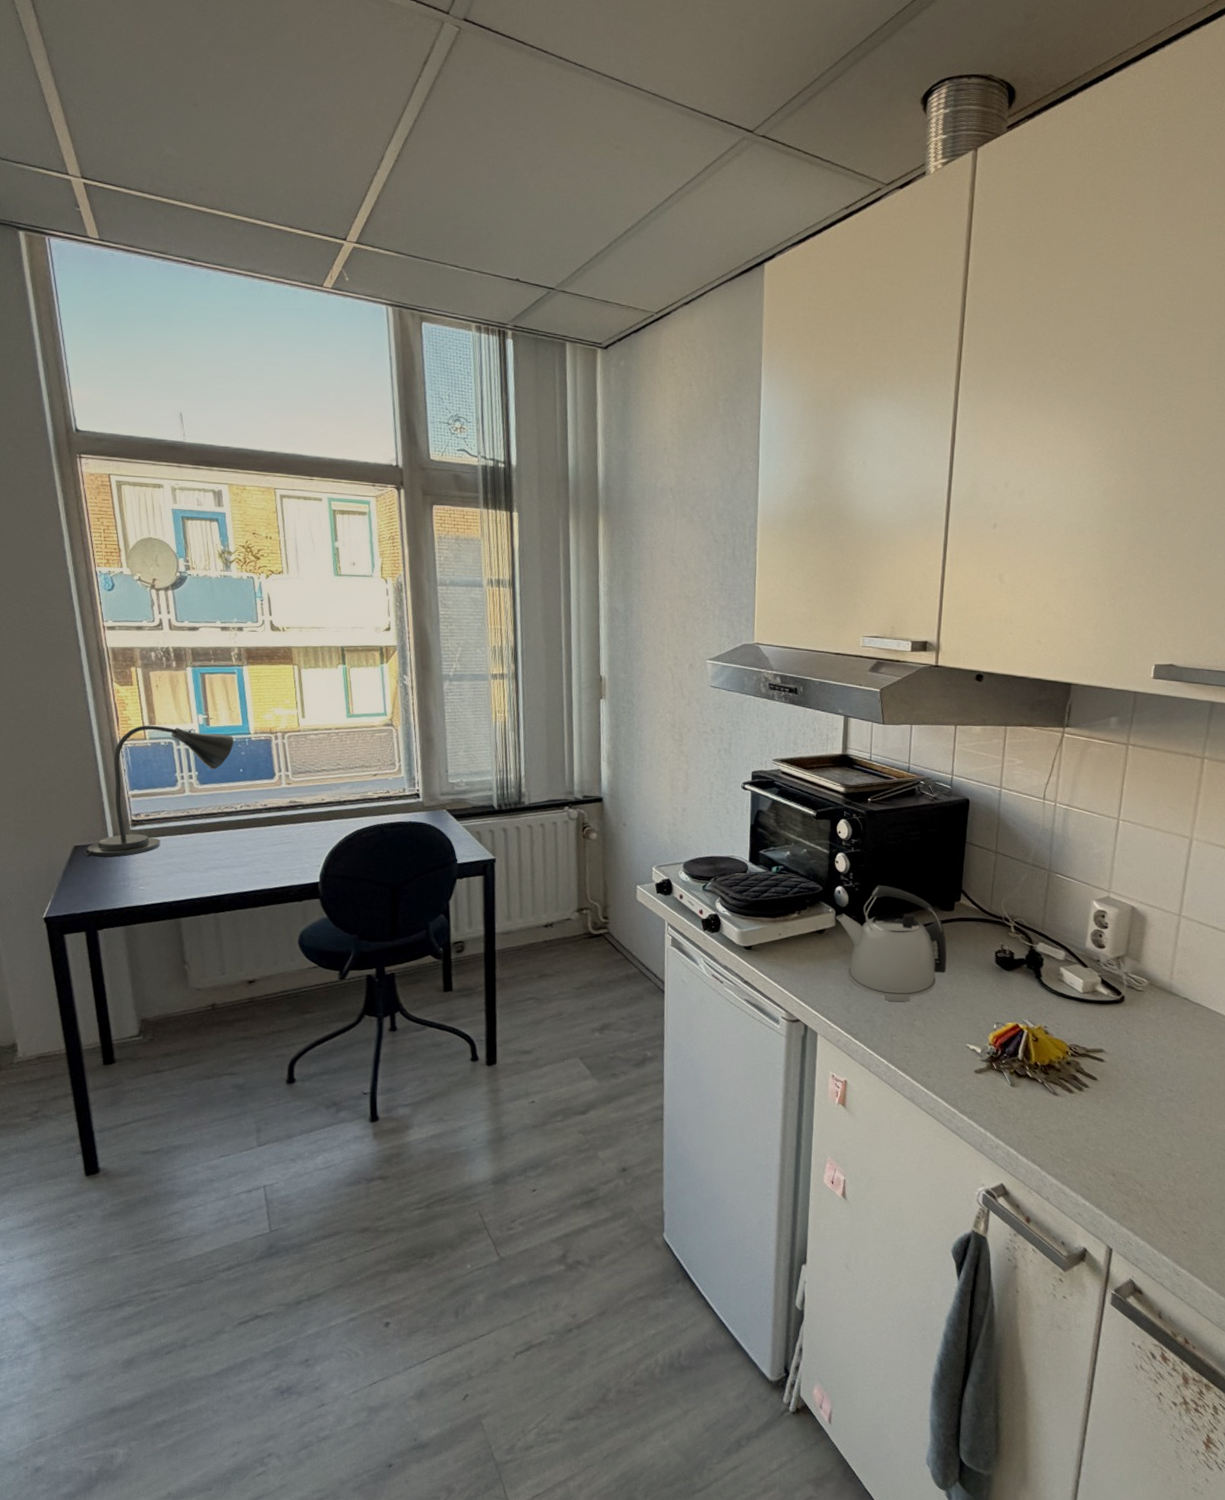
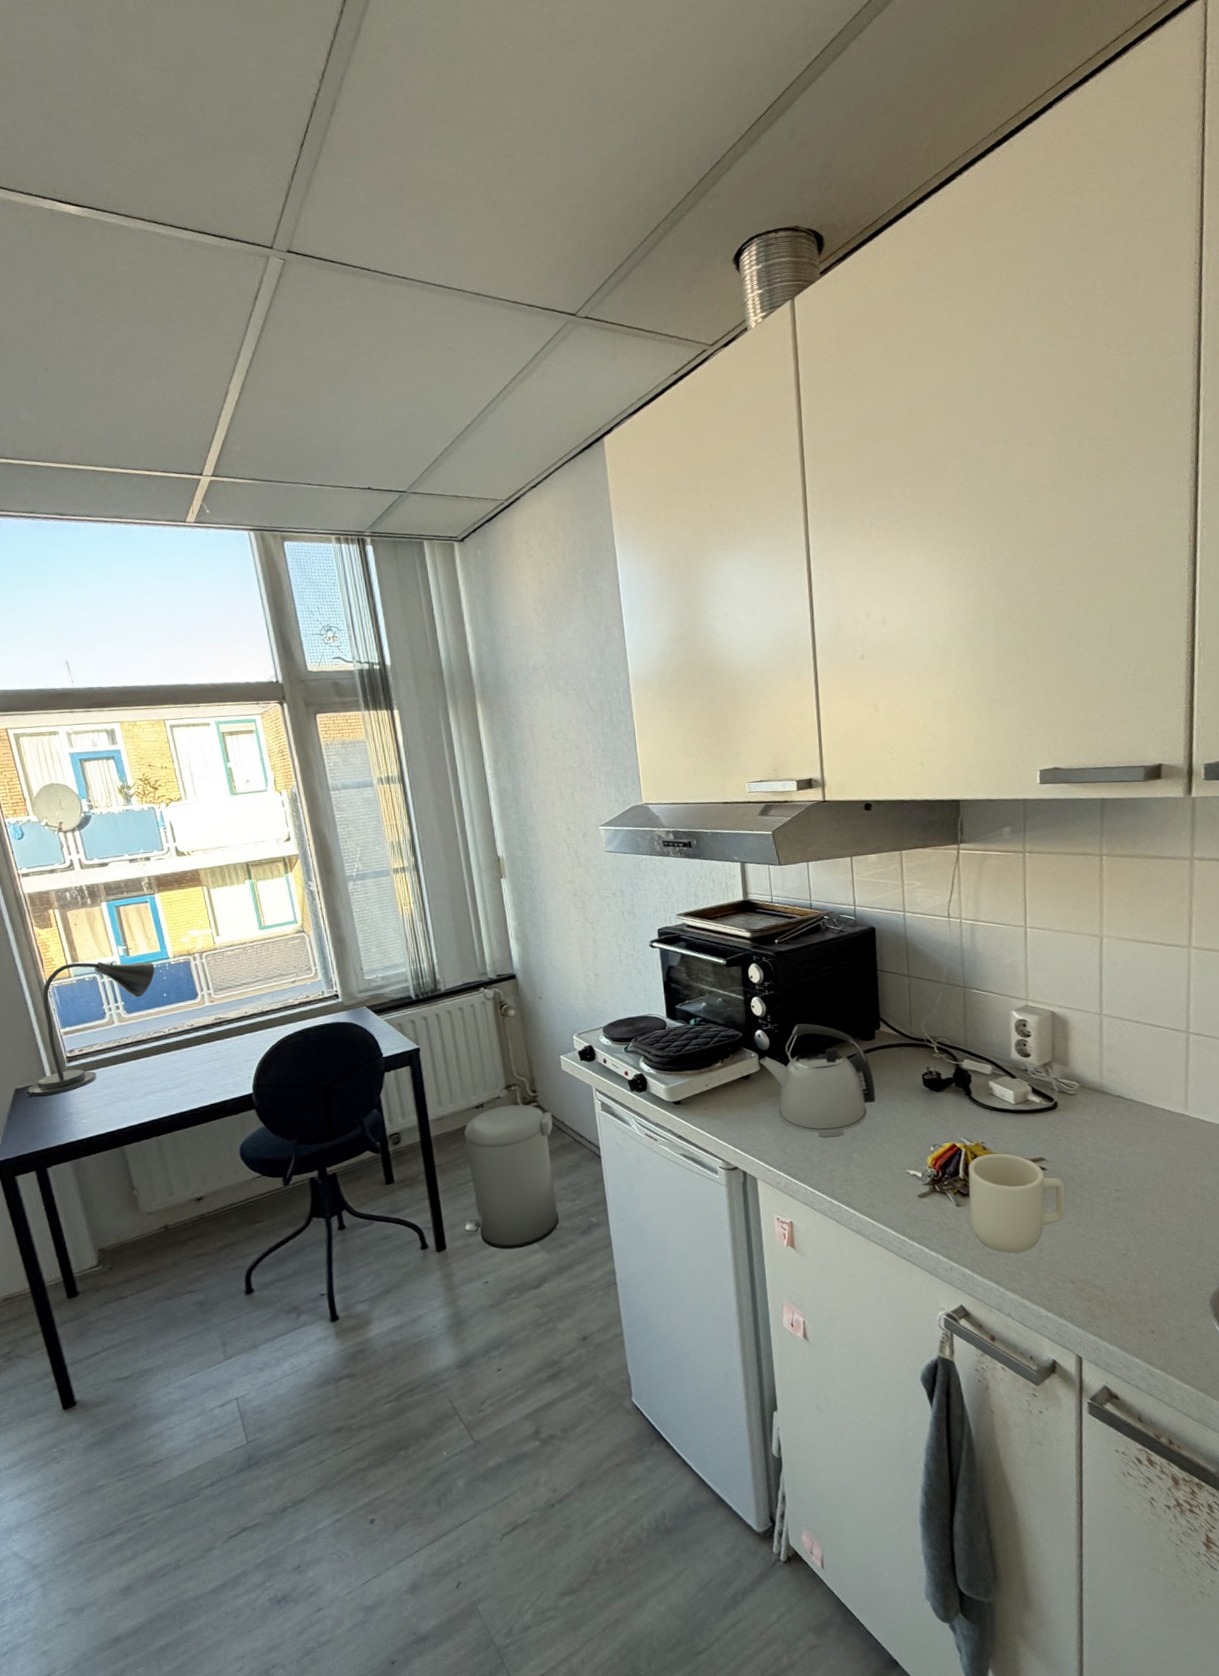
pedal bin: none [517,928,621,1073] -> present [464,1104,559,1250]
mug: none [1022,1038,1121,1139] -> present [968,1153,1067,1253]

